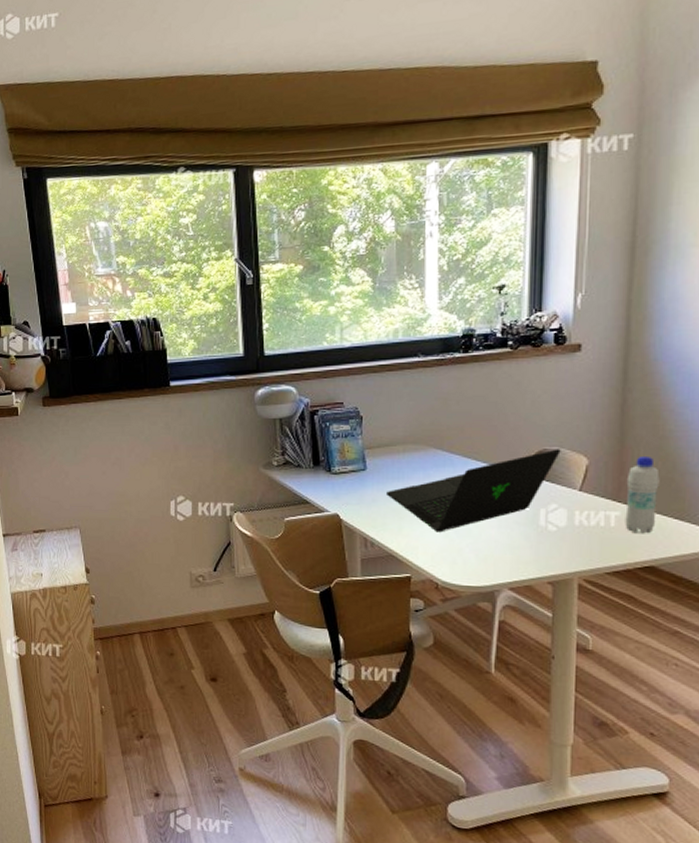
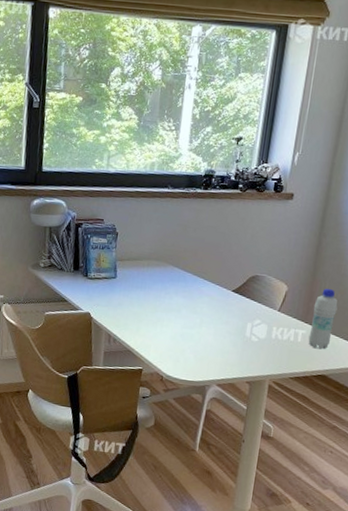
laptop: present [385,449,561,533] -> none [129,276,269,335]

